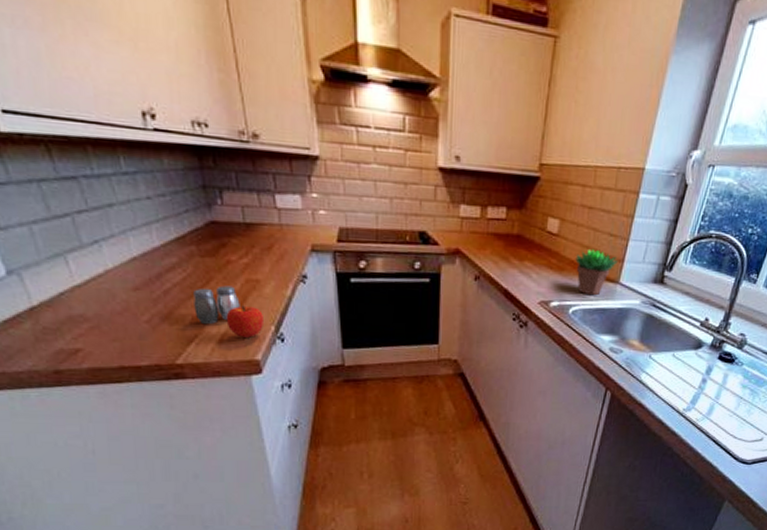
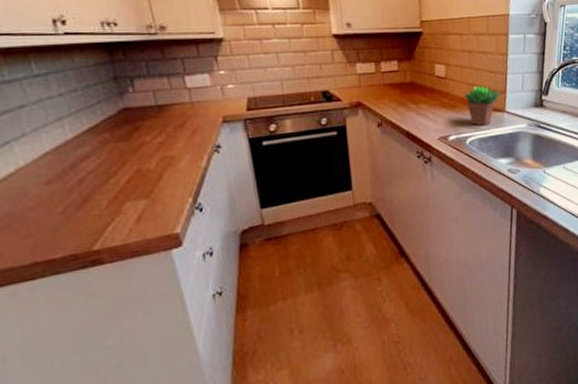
salt and pepper shaker: present [193,285,240,325] -> none [108,165,157,207]
fruit: present [226,305,263,339] -> none [142,181,181,215]

